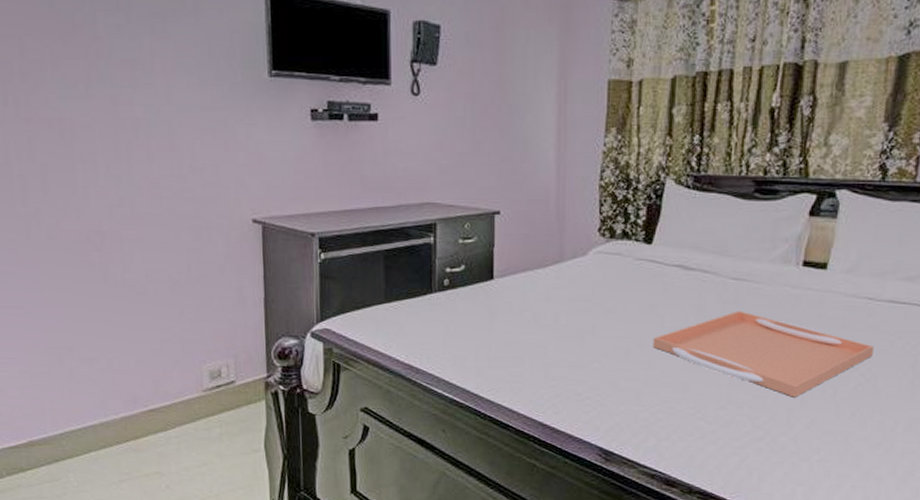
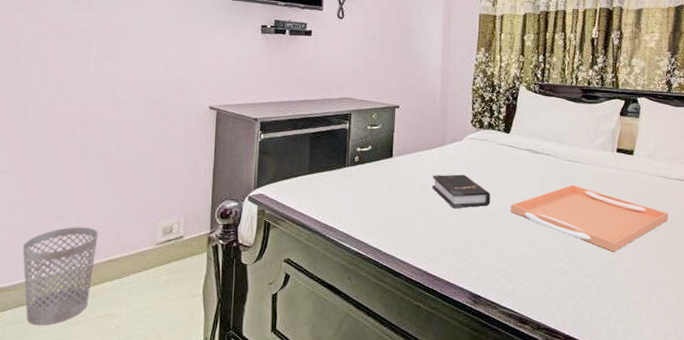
wastebasket: none [47,371,134,485] -> present [22,227,98,326]
hardback book: none [548,299,626,344] -> present [432,174,491,209]

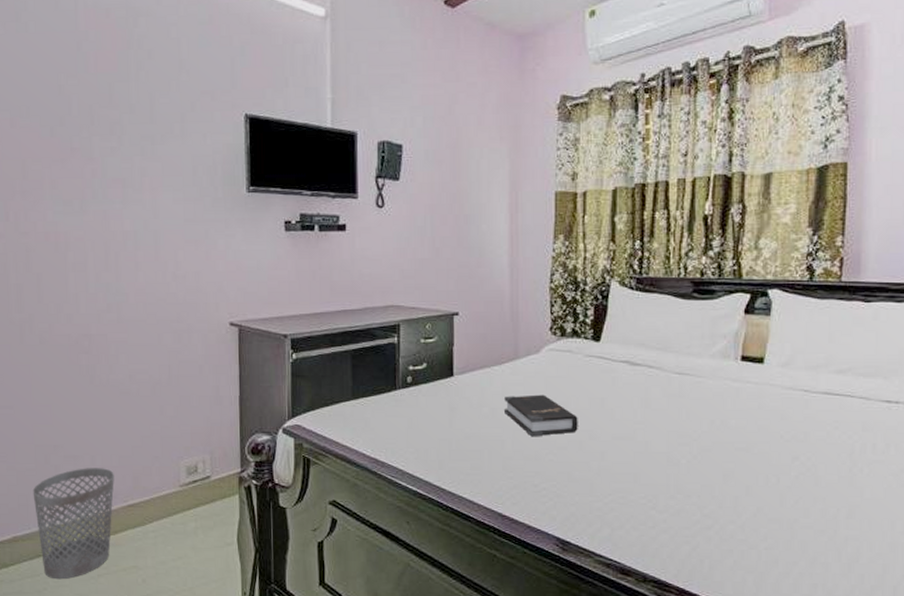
serving tray: present [510,185,668,252] -> none [604,403,812,486]

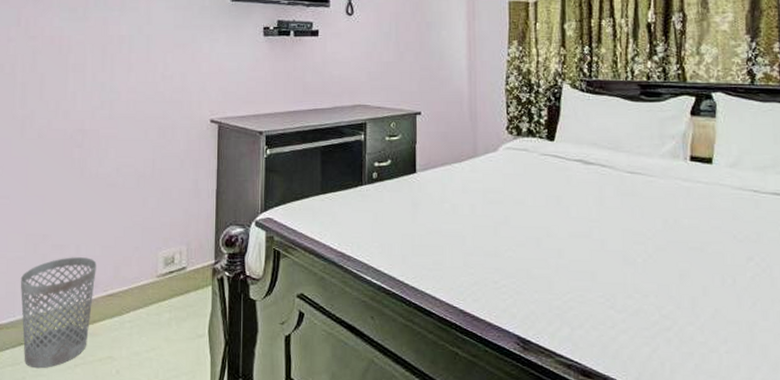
hardback book: present [504,394,578,437] -> none [465,191,536,233]

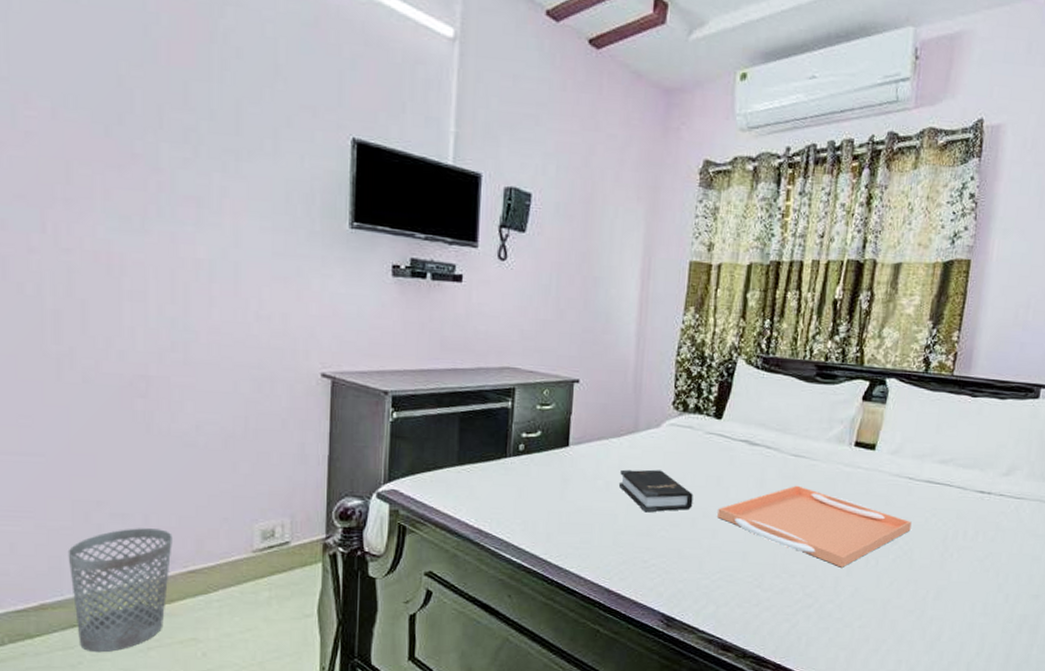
hardback book: none [465,191,536,233] -> present [619,469,693,513]
serving tray: none [561,202,765,287] -> present [717,485,912,568]

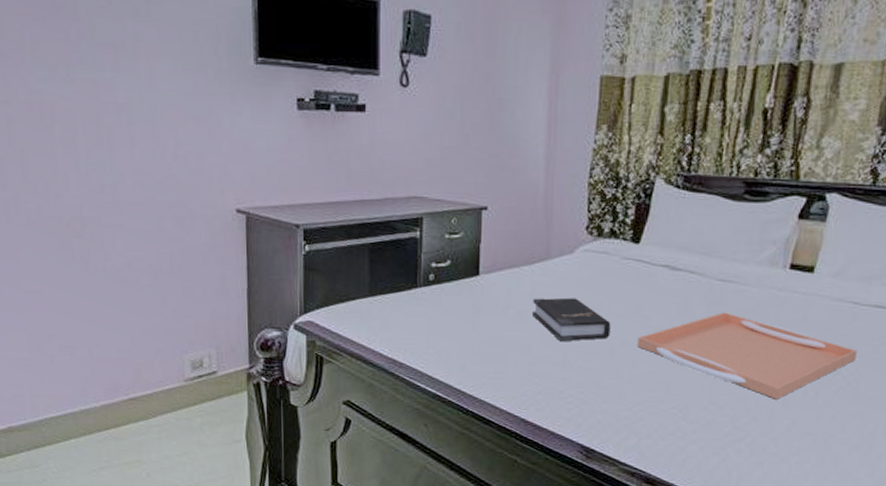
wastebasket: present [68,528,172,653] -> none [27,359,114,471]

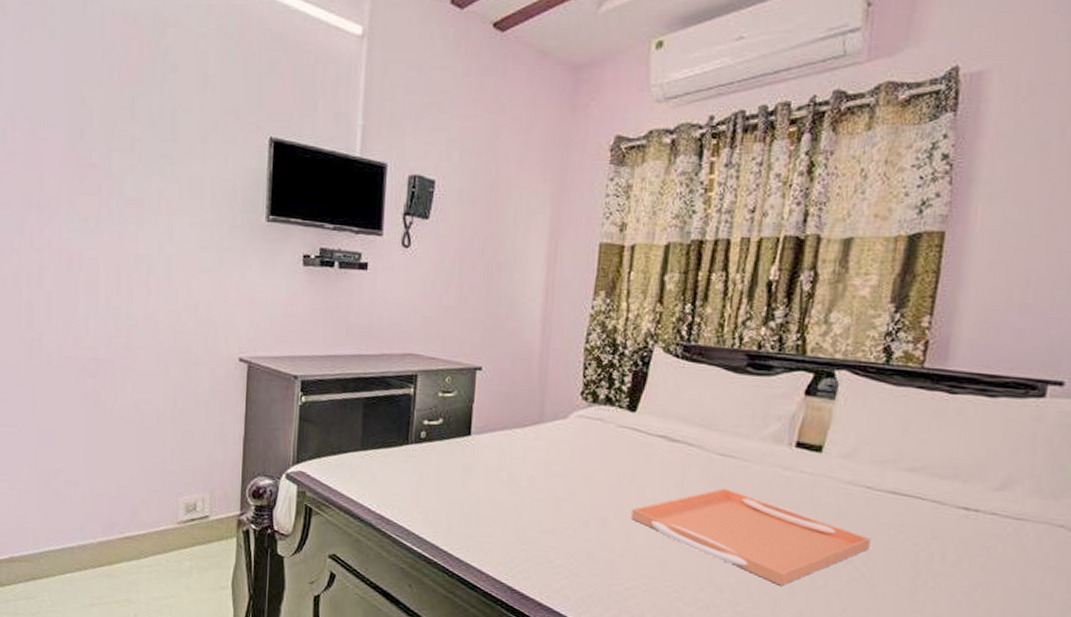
hardback book: present [533,297,611,342] -> none [523,461,604,509]

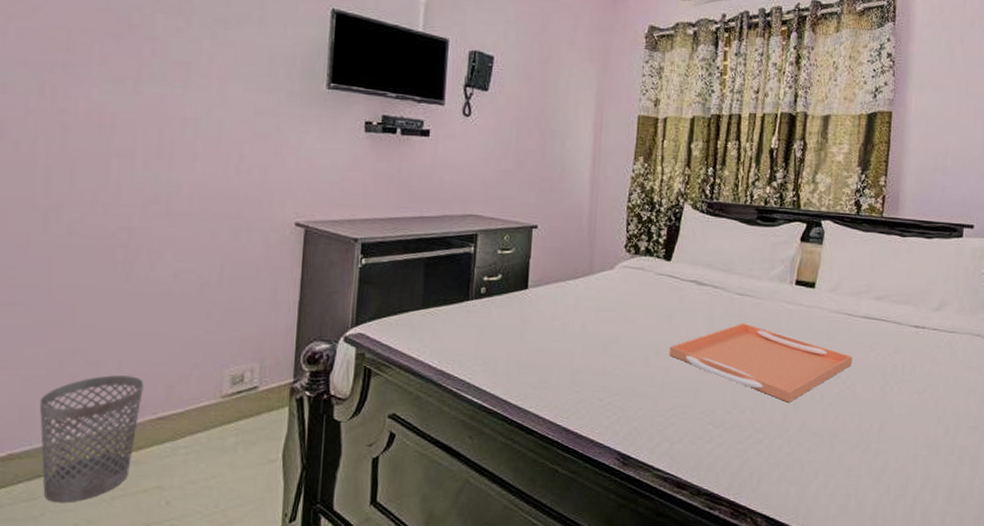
wastebasket: none [32,494,113,605] -> present [39,375,144,503]

